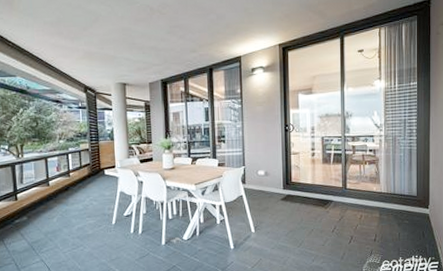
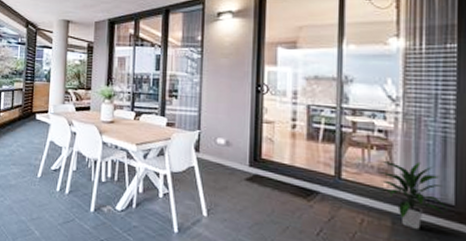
indoor plant: none [370,169,412,217] -> present [379,161,447,230]

